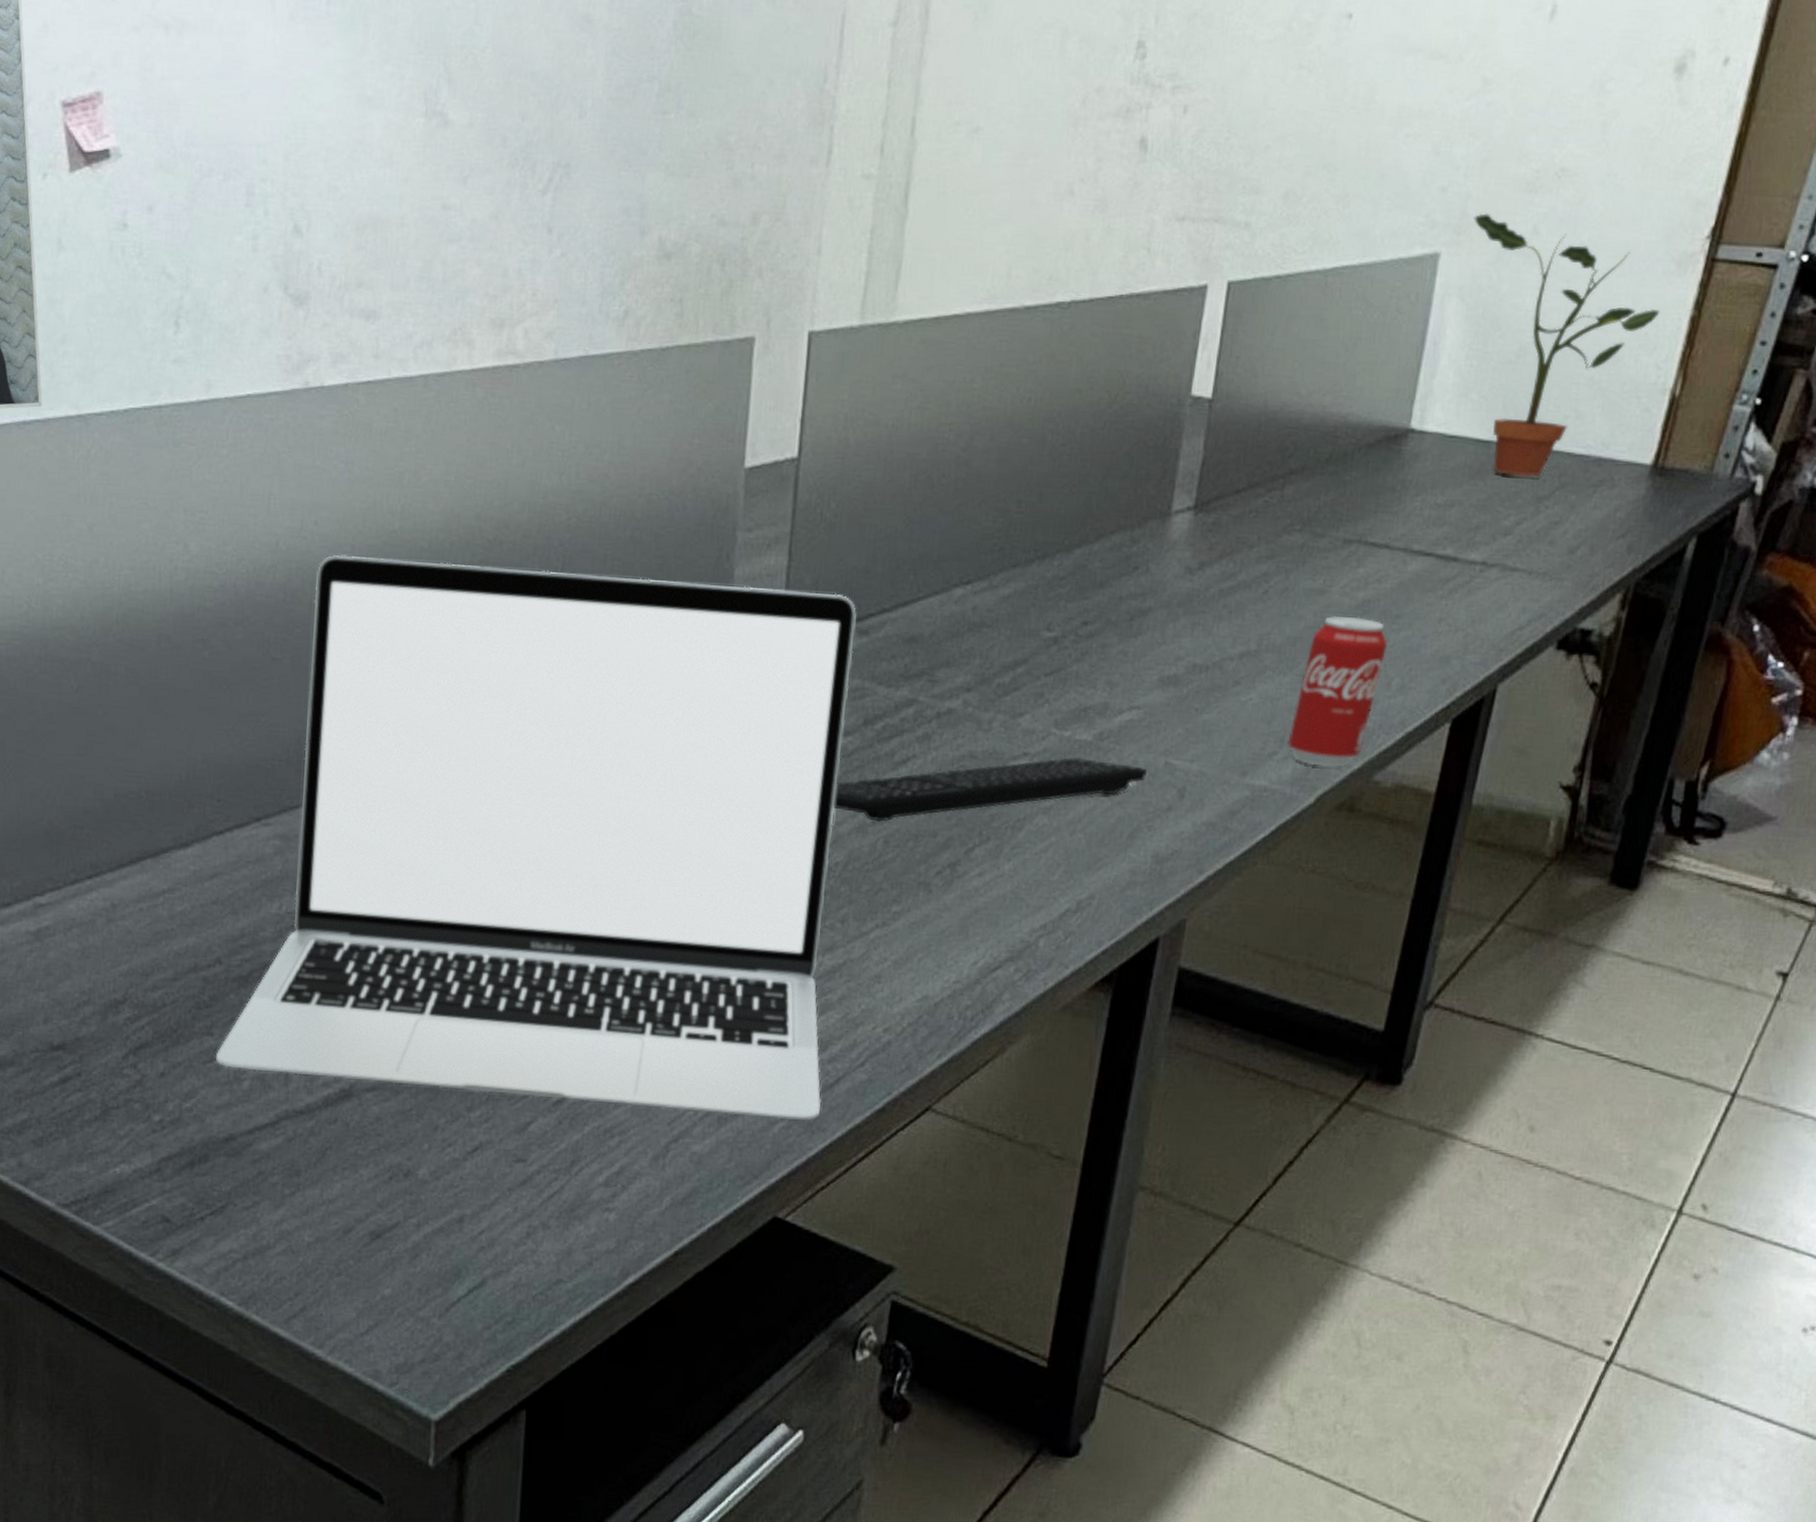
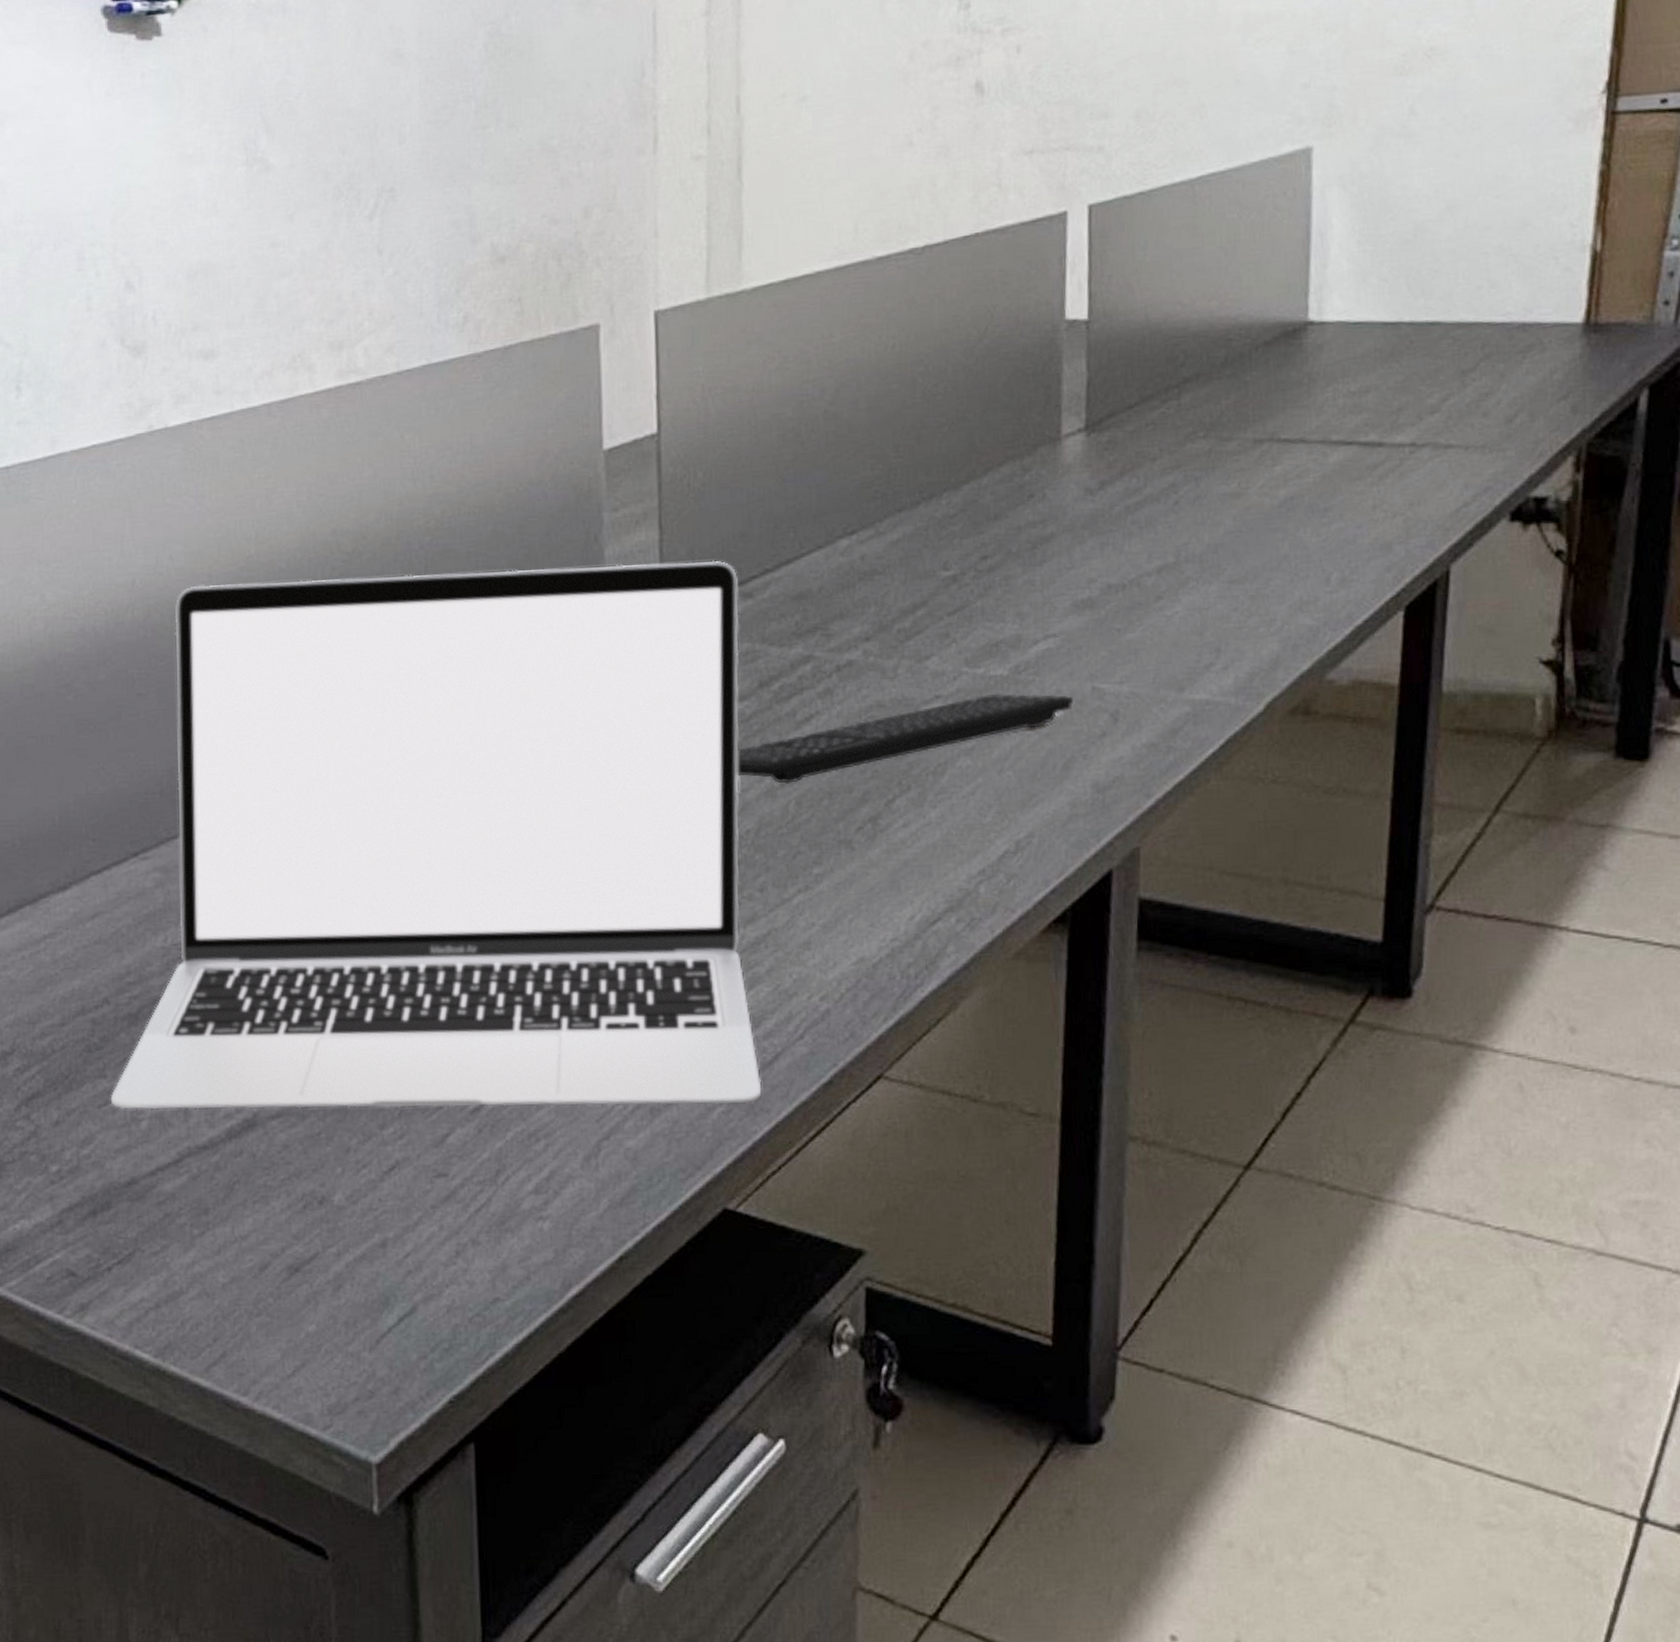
beverage can: present [1287,616,1387,767] -> none [1224,515,1319,672]
potted plant: present [1473,213,1660,477] -> none [1343,102,1564,354]

